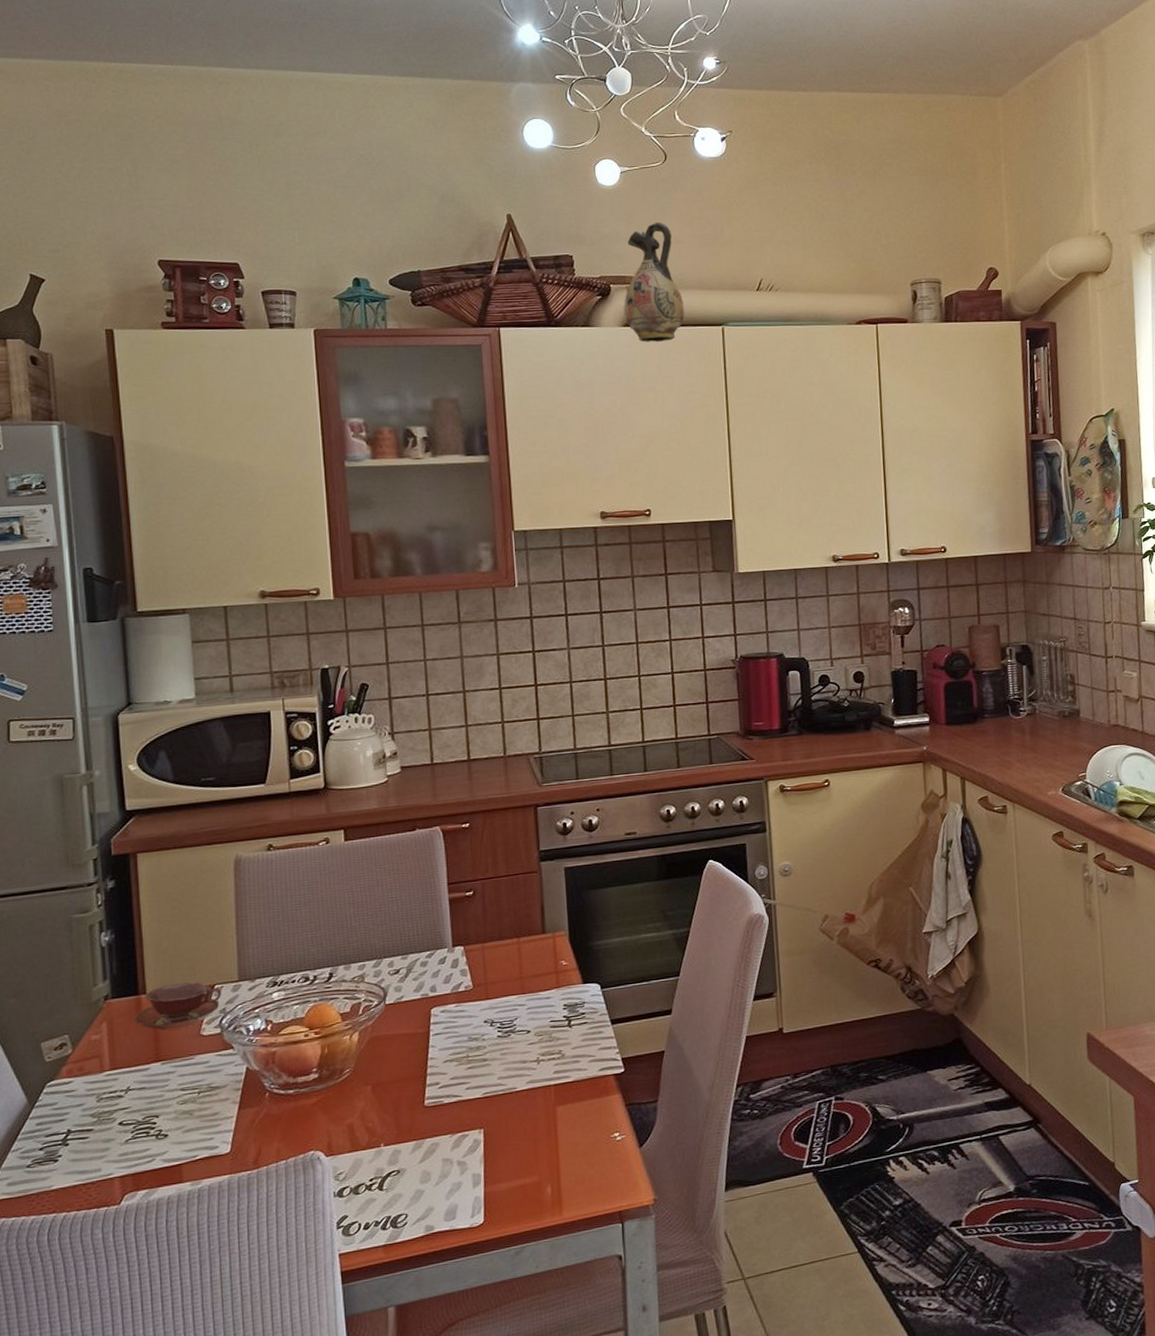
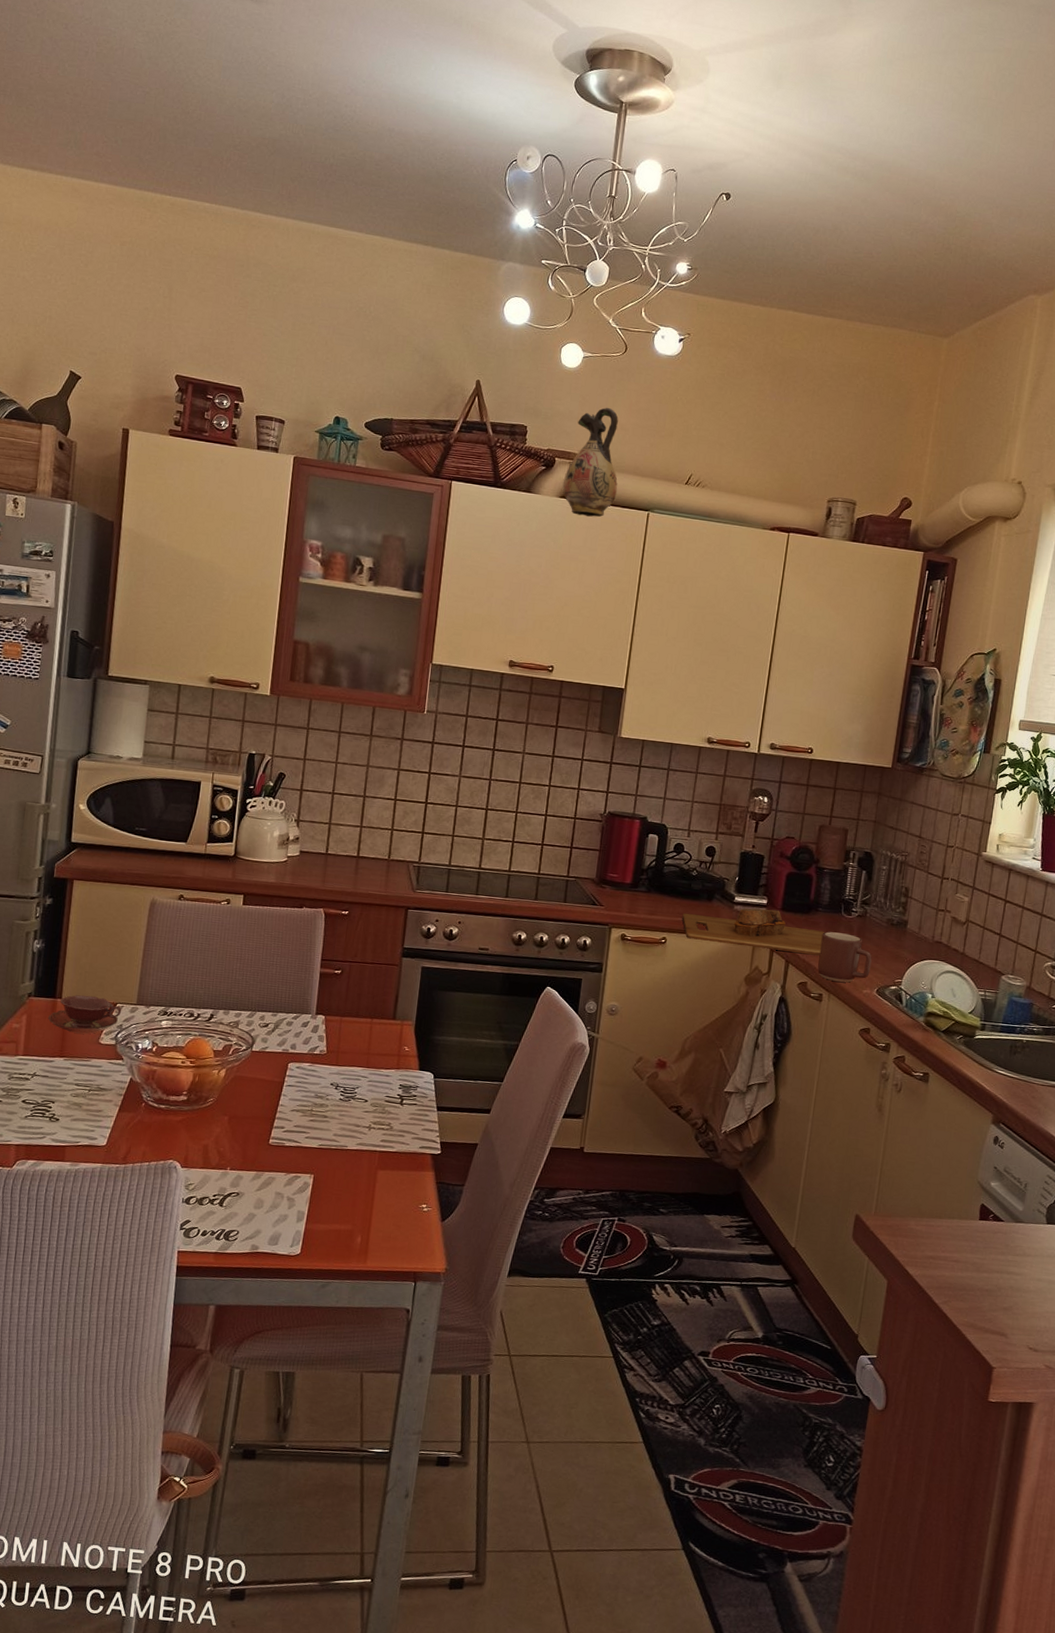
cutting board: none [841,725,997,776] -> present [682,908,825,956]
mug: none [993,735,1052,790] -> present [818,931,872,983]

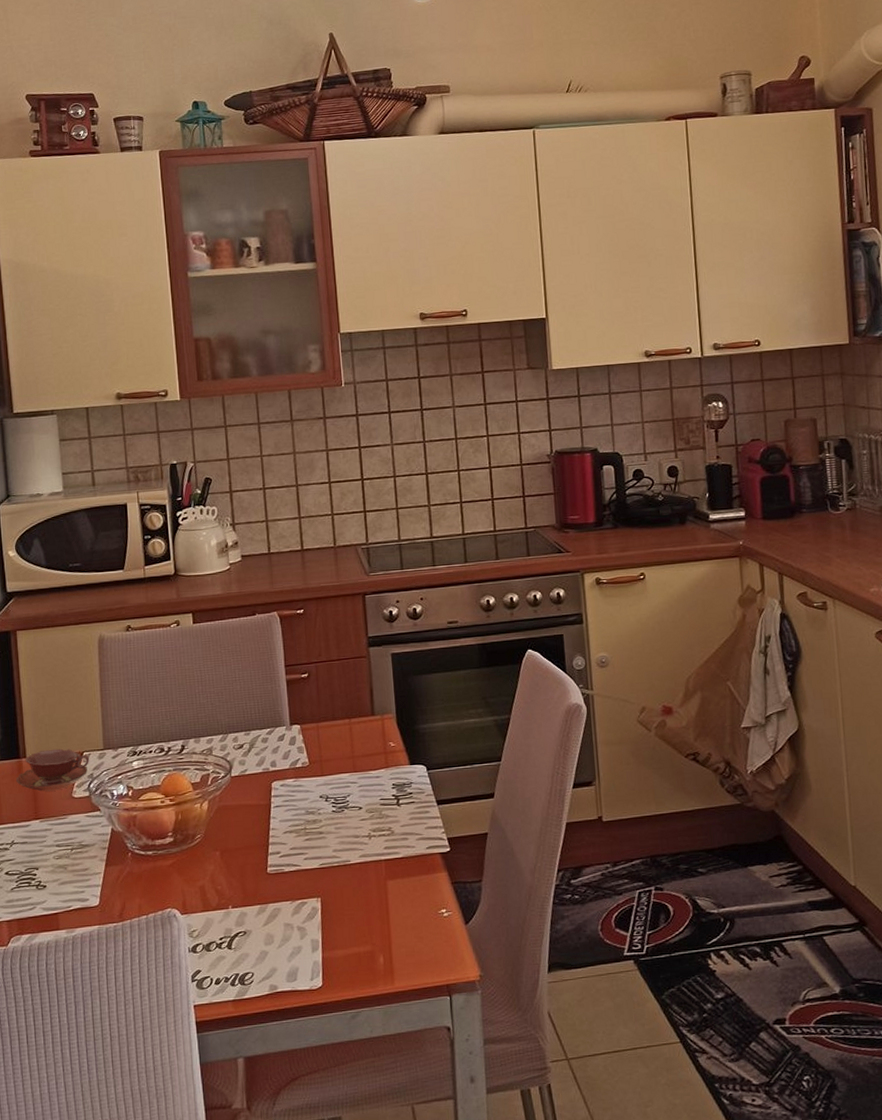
ceramic jug: present [563,407,618,518] -> none [439,31,497,149]
cutting board: present [682,908,825,956] -> none [656,520,815,570]
mug: present [818,931,872,983] -> none [812,531,874,586]

